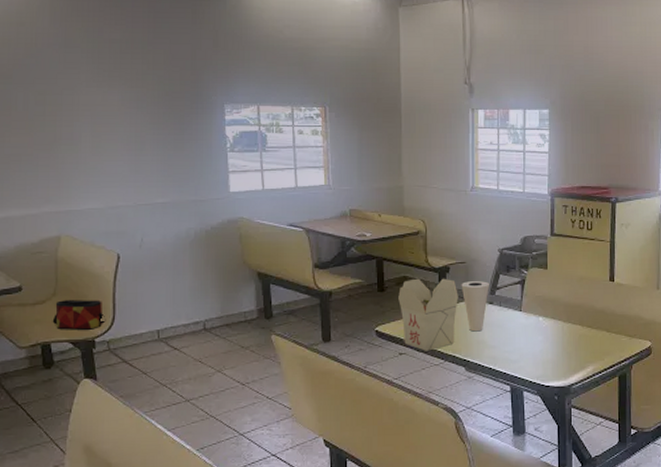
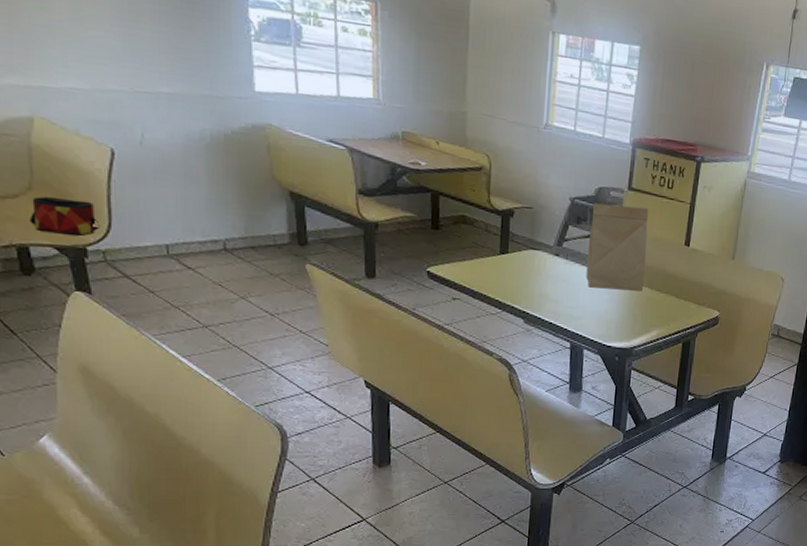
takeout container: present [398,278,458,351] -> none [454,219,522,299]
cup: present [461,281,489,332] -> none [525,229,557,284]
paper bag: none [519,250,575,331] -> present [586,203,648,291]

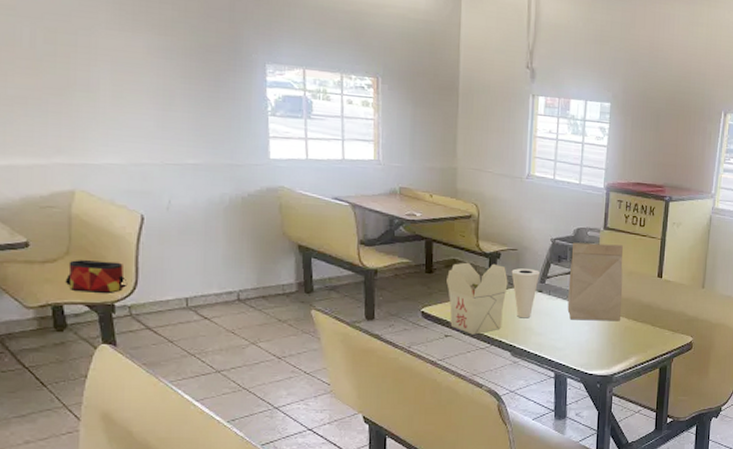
takeout container: none [454,219,522,299] -> present [446,262,508,335]
cup: none [525,229,557,284] -> present [511,268,540,319]

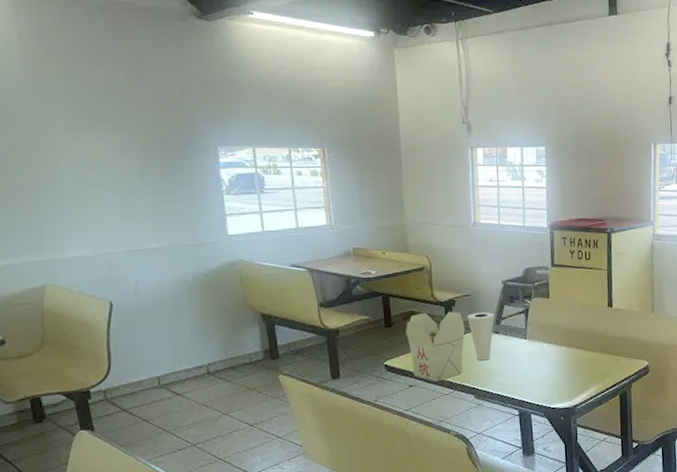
bag: present [65,259,128,293] -> none [41,349,101,382]
paper bag: present [567,242,623,322] -> none [523,280,577,357]

